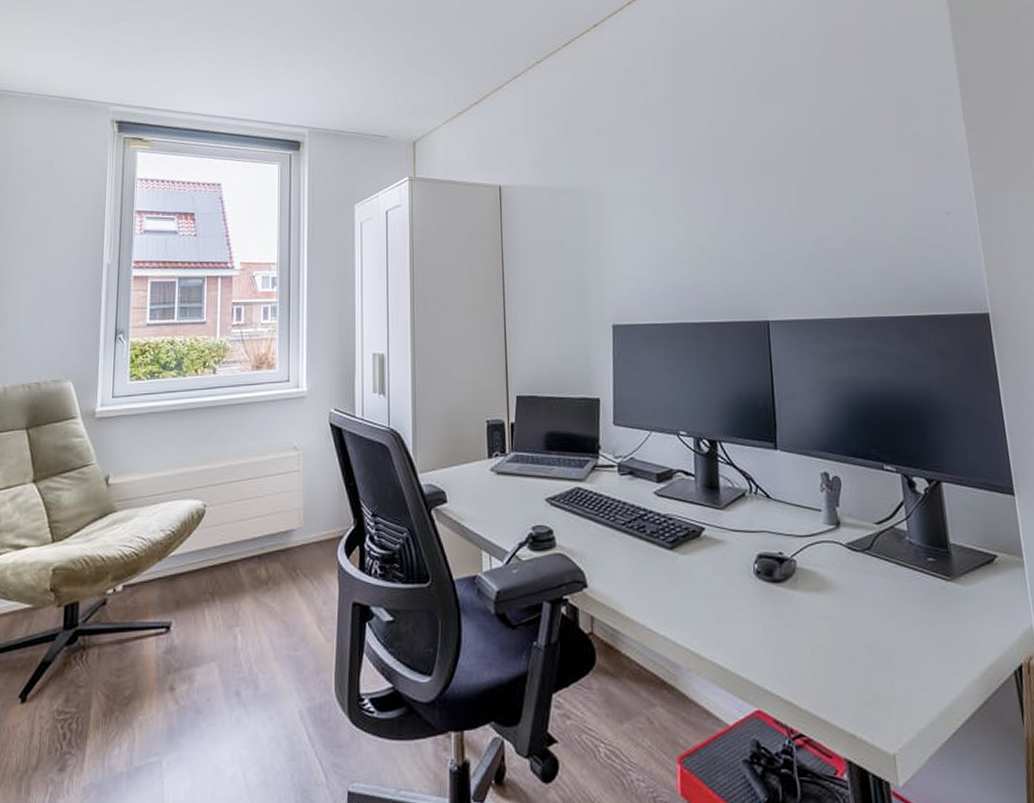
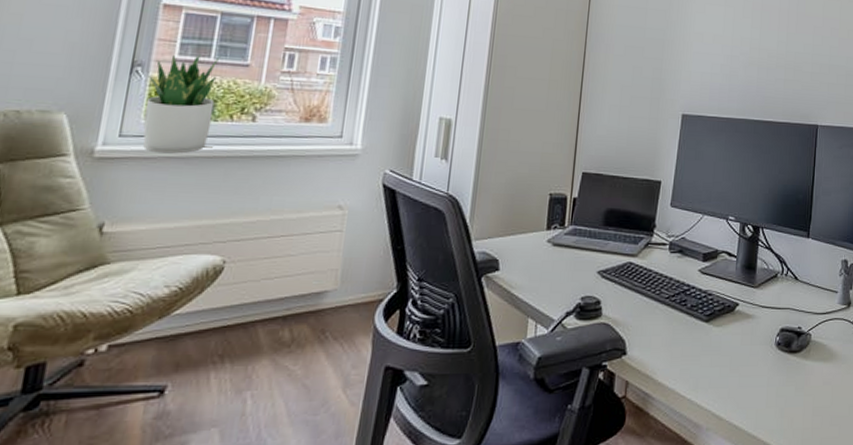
planter: none [129,316,182,410] -> present [143,53,221,154]

